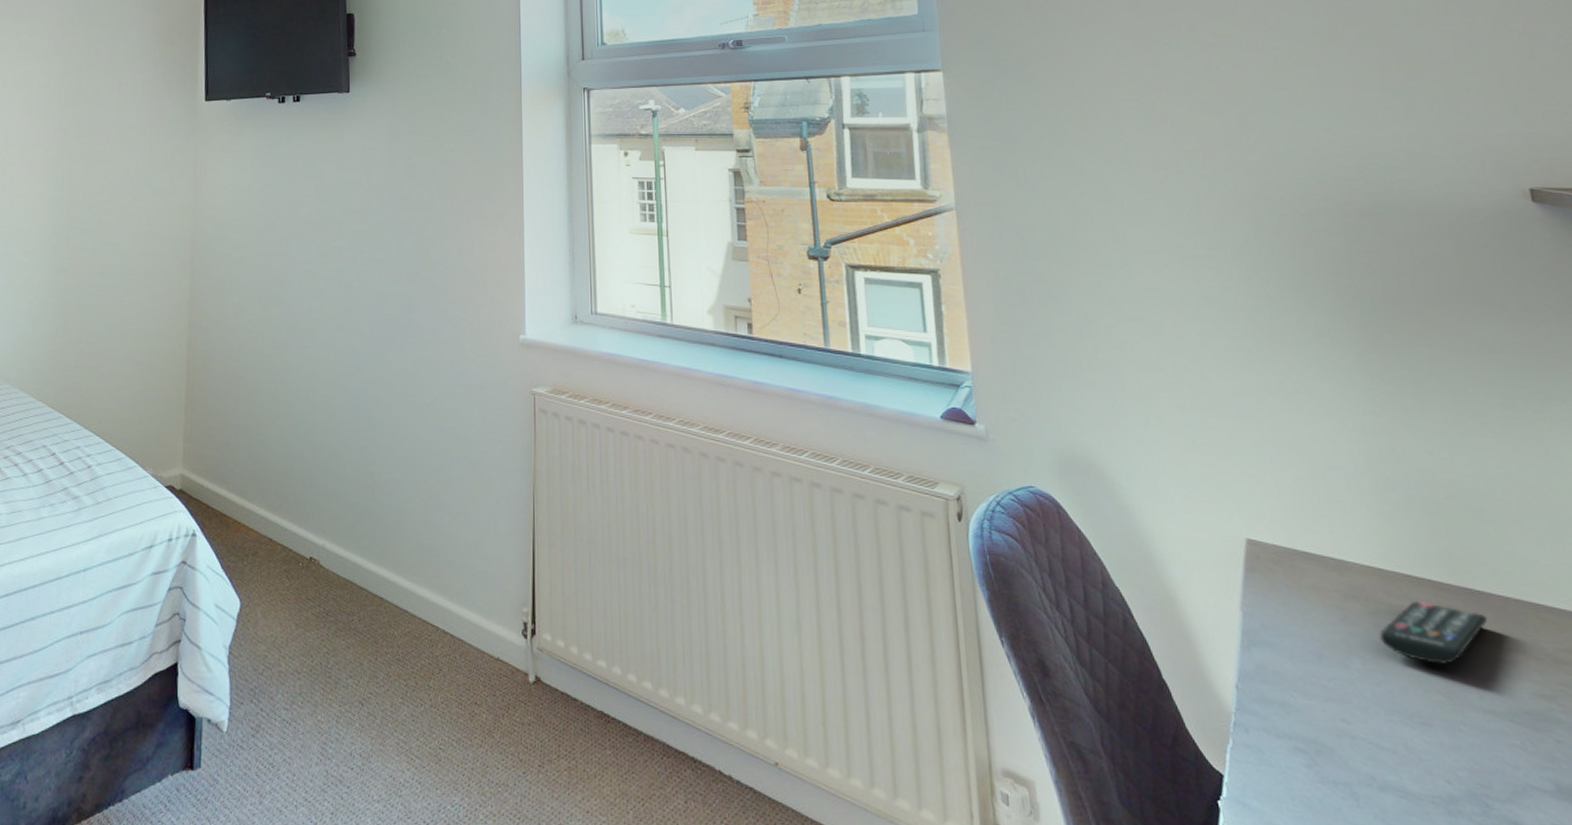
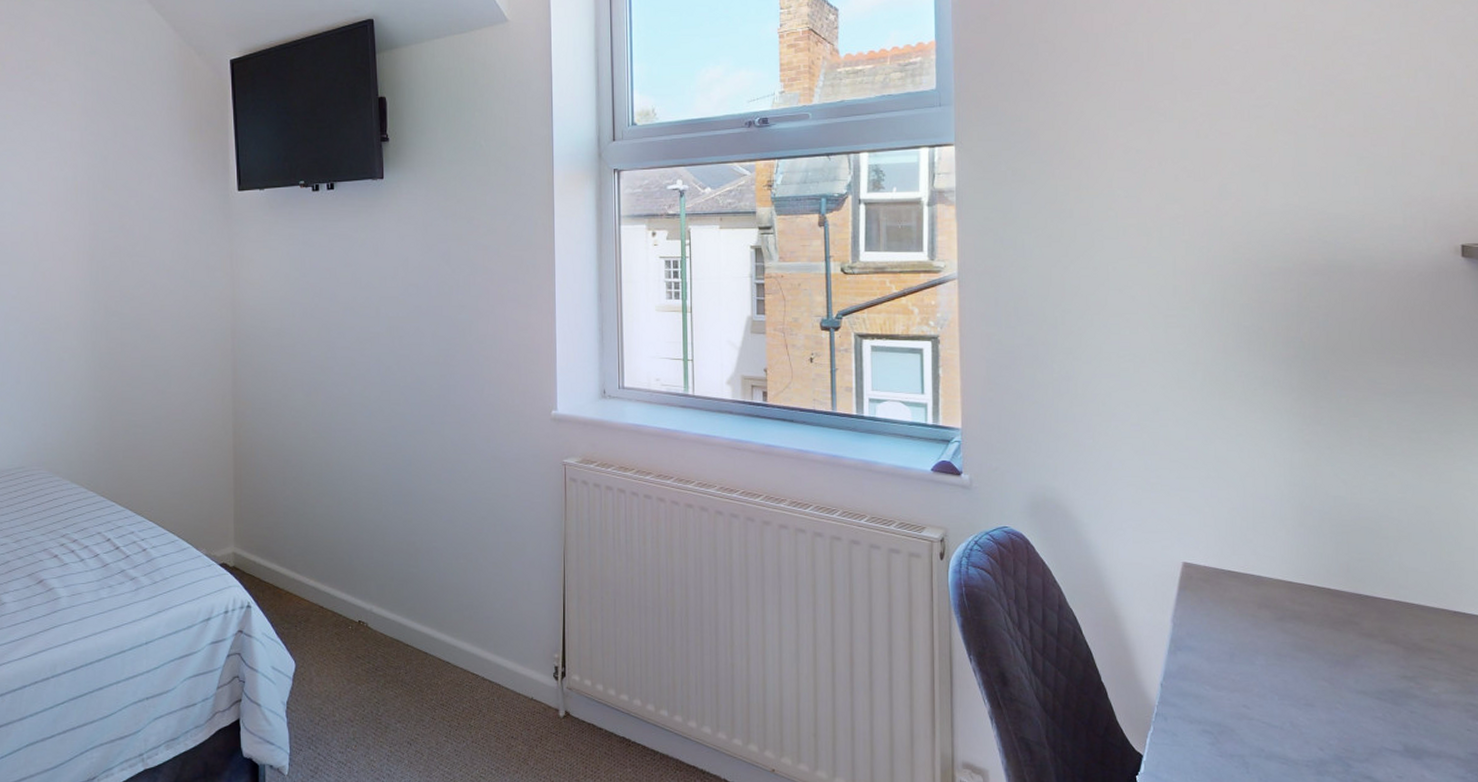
remote control: present [1379,600,1488,666] -> none [1282,606,1371,658]

